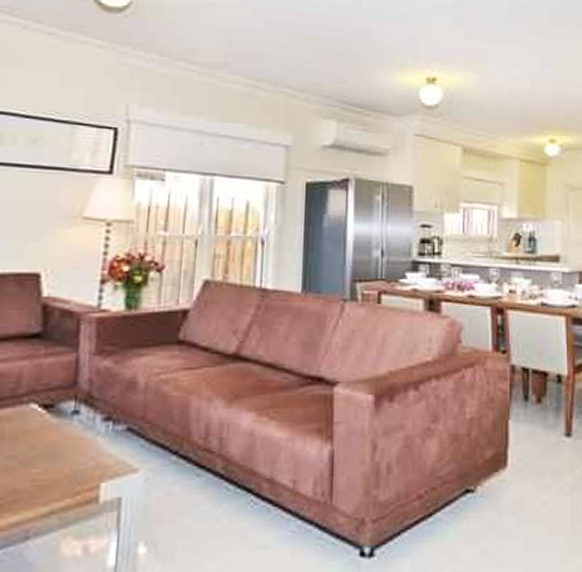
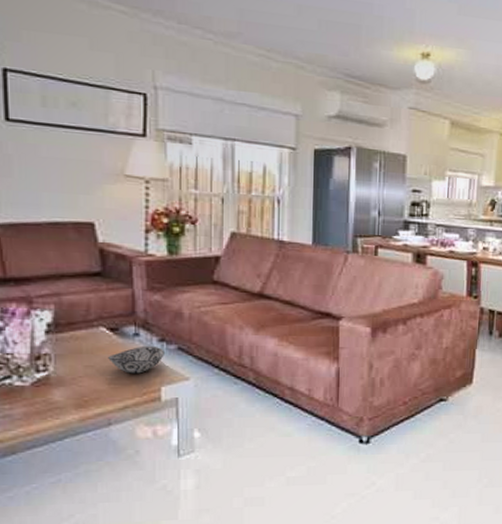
decorative bowl: none [36,426,109,465] -> present [108,345,164,374]

